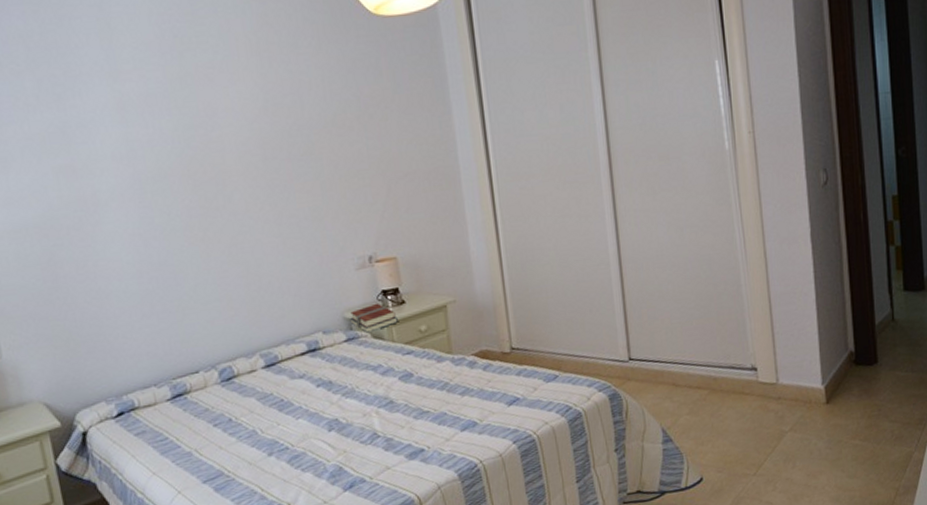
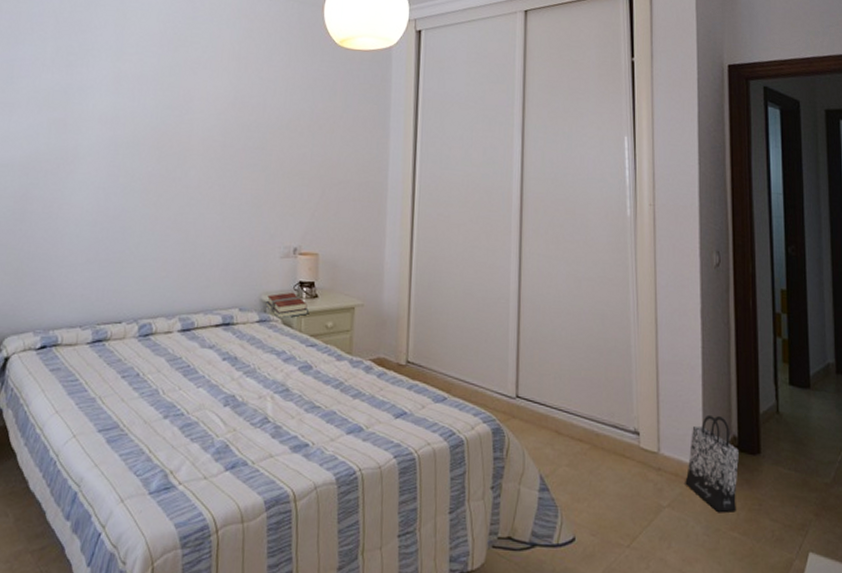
shopping bag: none [805,335,857,426] -> present [685,414,739,513]

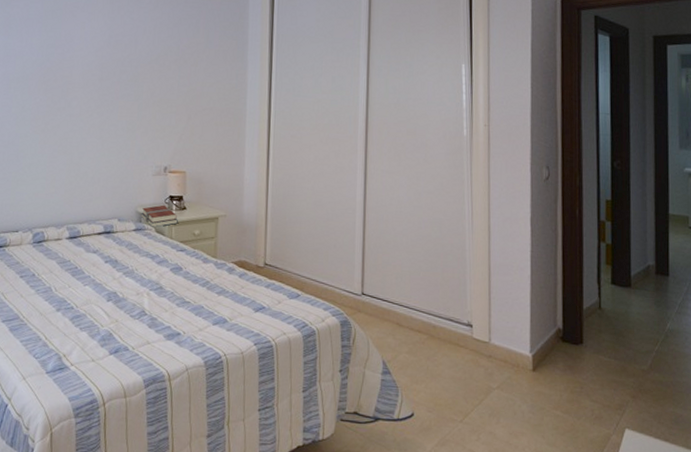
shopping bag: present [685,414,739,513] -> none [513,310,563,395]

